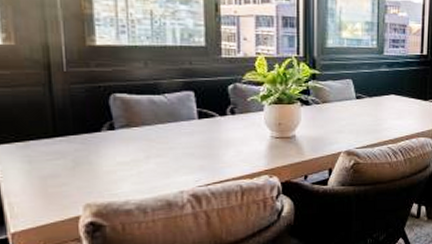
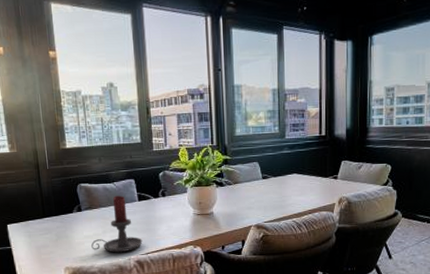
candle holder: none [127,111,201,184] -> present [91,196,143,253]

